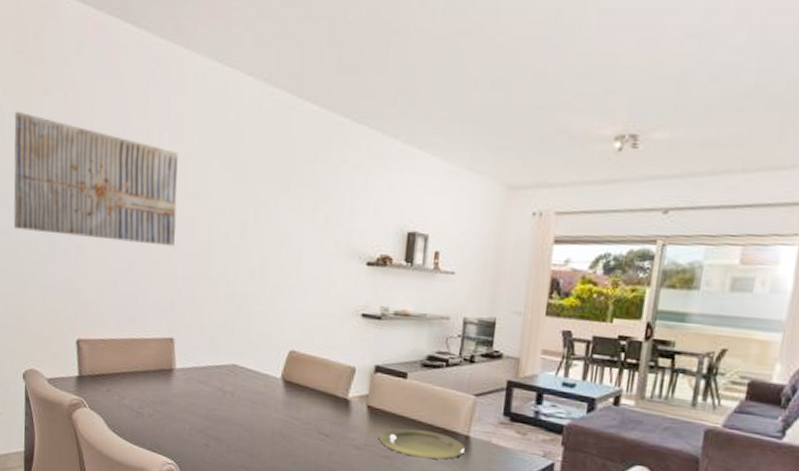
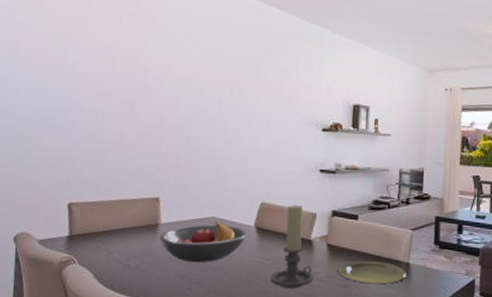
wall art: present [13,111,179,247] -> none [10,9,165,120]
fruit bowl: none [174,370,273,417] -> present [159,222,248,263]
candle holder: none [297,355,350,455] -> present [270,205,314,289]

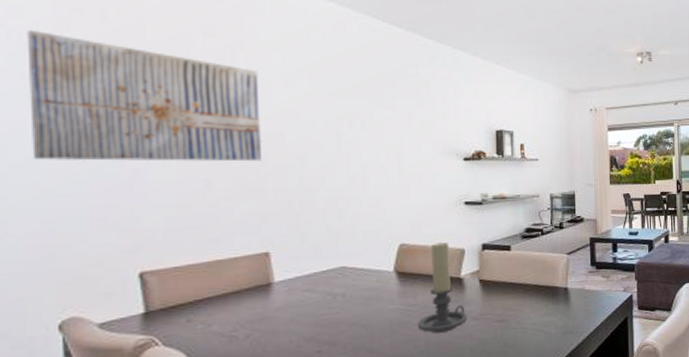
wall art: none [10,9,165,120] -> present [26,29,262,162]
fruit bowl: present [159,222,248,263] -> none [274,271,387,322]
plate: present [338,260,406,284] -> none [494,290,565,315]

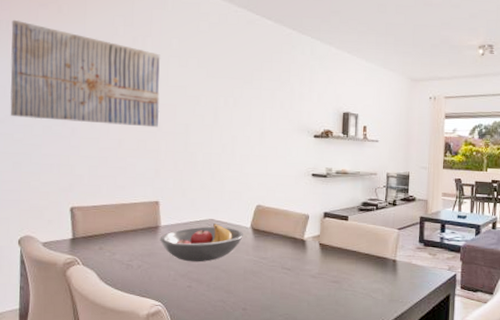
fruit bowl: none [274,271,387,322] -> present [160,224,244,262]
candle holder: present [417,242,468,333] -> none [266,207,308,285]

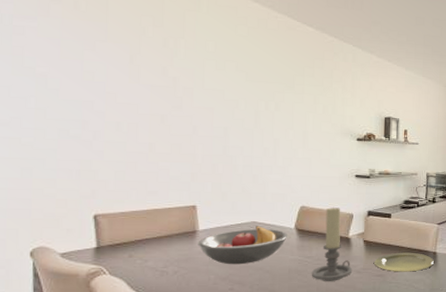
wall art: present [10,19,161,128] -> none [16,13,196,131]
candle holder: none [266,207,308,285] -> present [311,207,353,281]
plate: none [330,258,393,280] -> present [374,252,434,272]

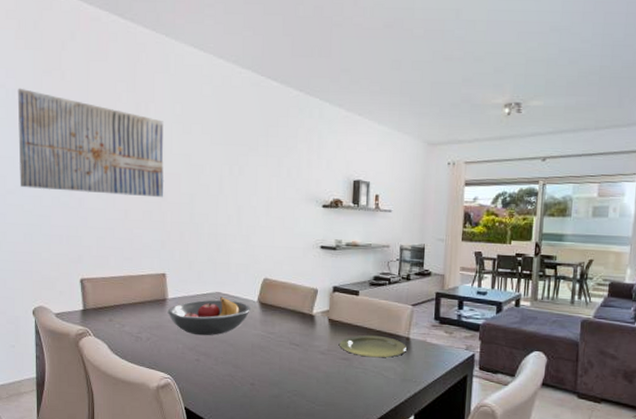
wall art: none [16,13,196,131] -> present [17,88,165,198]
candle holder: present [311,207,353,281] -> none [274,281,317,361]

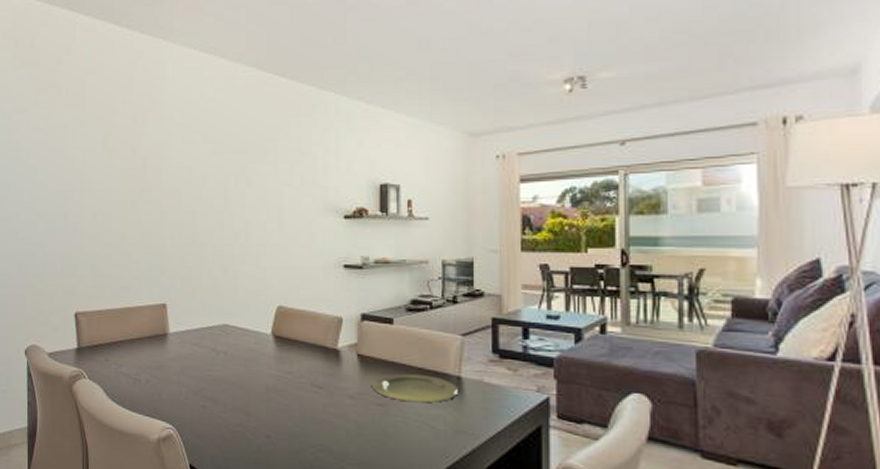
wall art: present [17,88,165,198] -> none [13,108,164,217]
fruit bowl: present [167,297,252,336] -> none [169,330,264,377]

